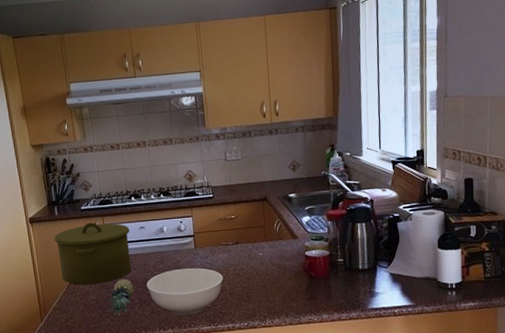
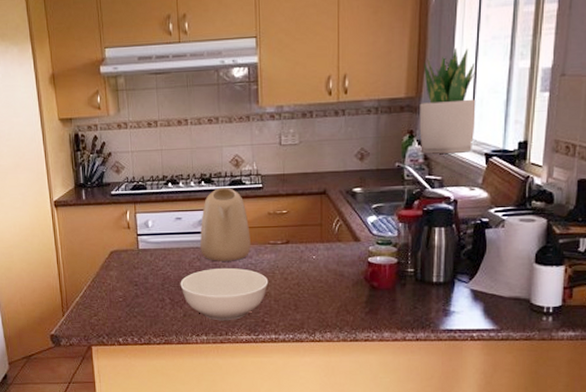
cooking pot: present [54,222,131,285] -> none [80,209,165,279]
fruit: present [108,279,134,316] -> none [137,276,166,316]
kettle: none [161,199,206,263] -> present [200,188,251,262]
planter: none [337,77,382,163] -> present [419,48,477,154]

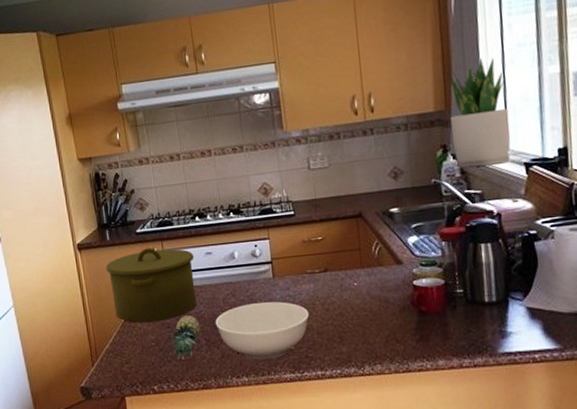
cooking pot: none [80,209,165,279] -> present [105,247,197,323]
fruit: none [137,276,166,316] -> present [170,315,201,360]
kettle: present [200,188,251,262] -> none [232,217,288,296]

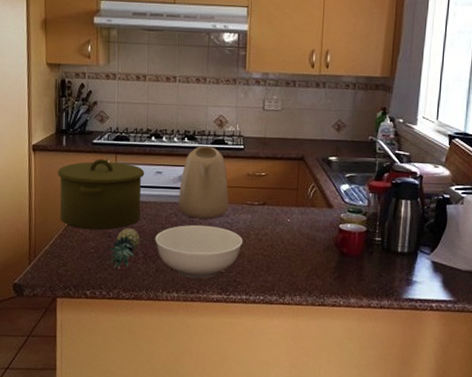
kettle: none [232,217,288,296] -> present [178,146,229,219]
planter: present [450,58,511,168] -> none [392,38,444,132]

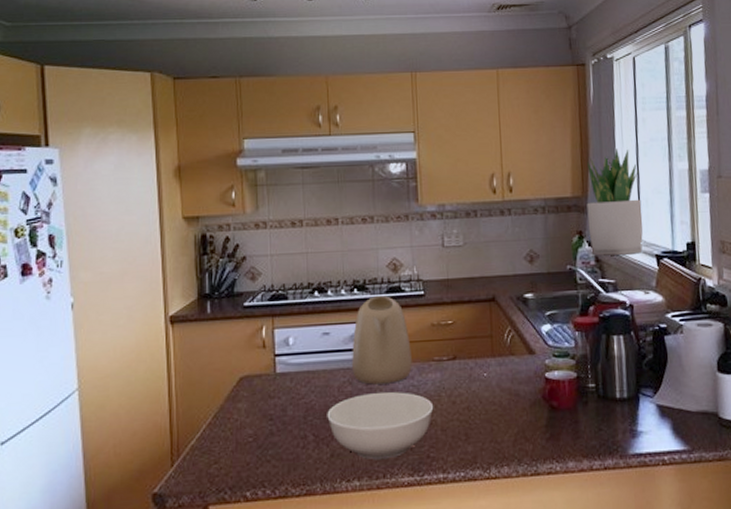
cooking pot: present [57,159,145,230] -> none [202,324,309,413]
fruit: present [109,228,140,269] -> none [272,406,309,459]
planter: none [392,38,444,132] -> present [586,149,643,256]

